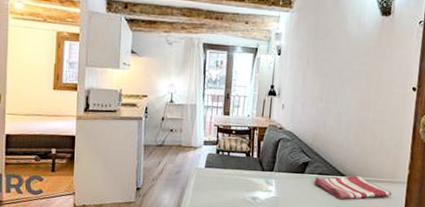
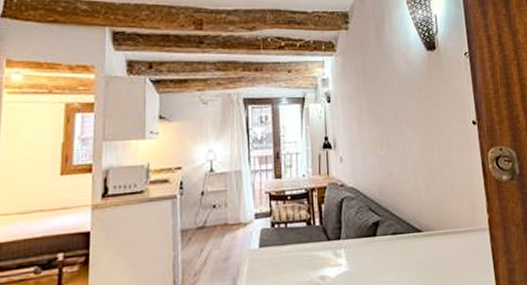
dish towel: present [313,176,392,200] -> none [388,229,476,262]

